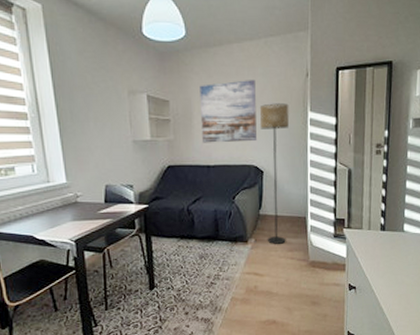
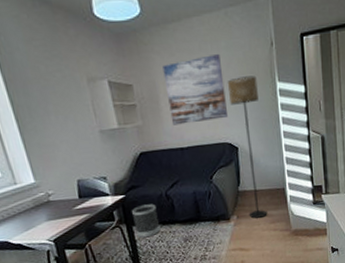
wastebasket: none [152,217,178,250] -> present [131,203,161,239]

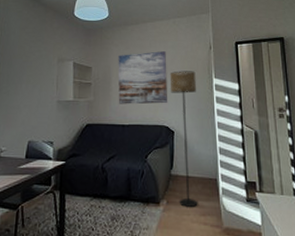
wastebasket: present [131,203,161,239] -> none [67,174,91,209]

